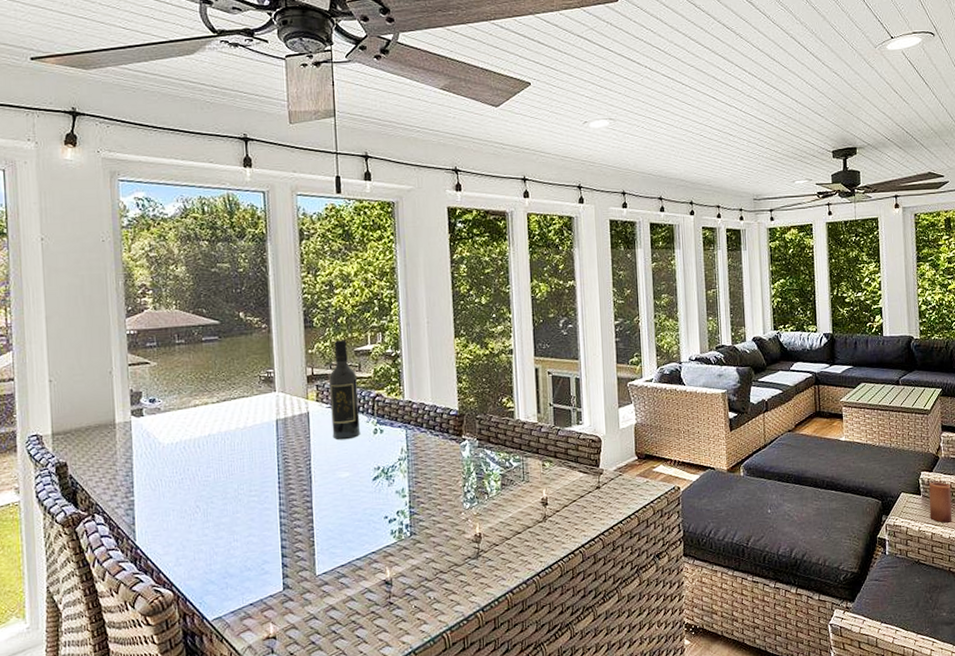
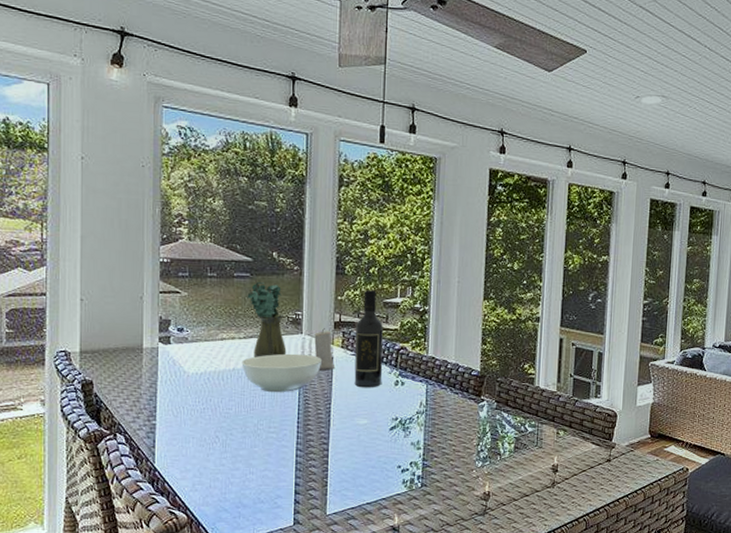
bowl: none [216,412,299,455] -> present [241,353,323,393]
vase: none [217,341,261,421] -> present [247,278,287,357]
candle: none [288,383,312,428] -> present [314,328,335,372]

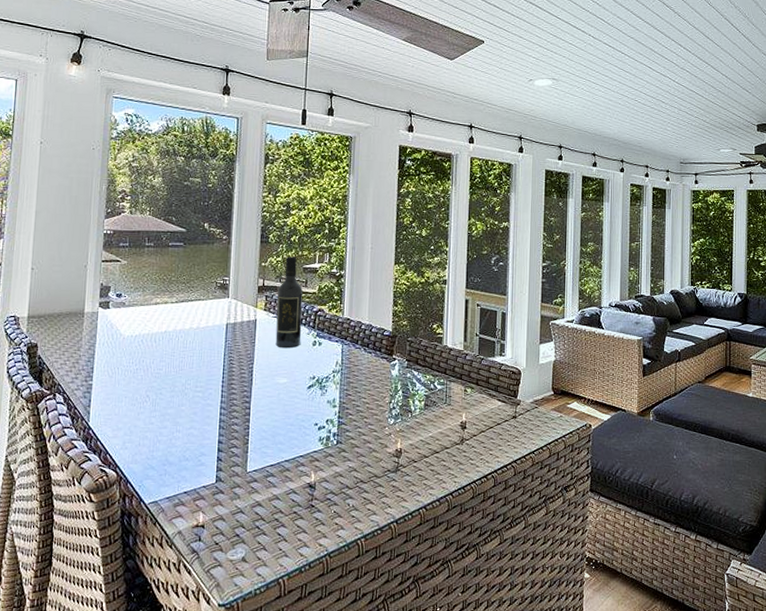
bowl: present [241,353,323,393] -> none [173,316,247,354]
vase: present [247,278,287,357] -> none [180,247,214,320]
candle: present [314,328,335,372] -> none [239,292,258,333]

